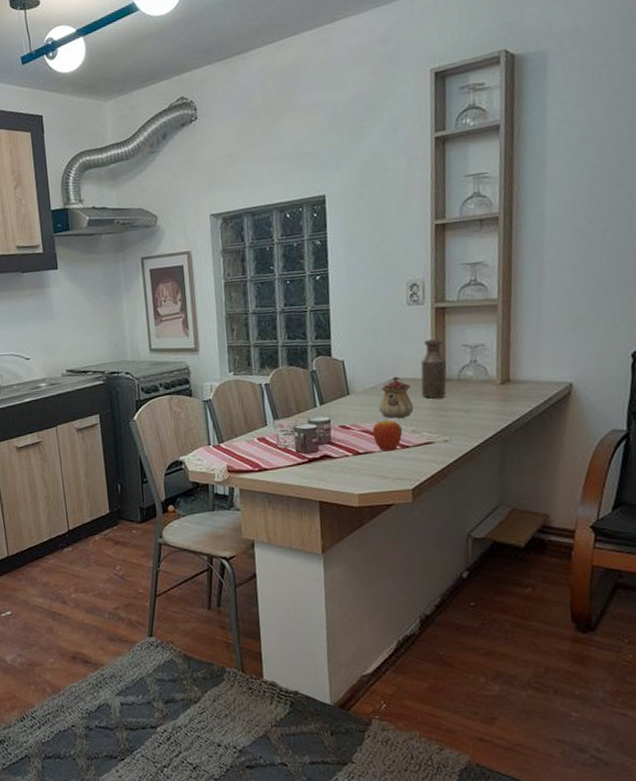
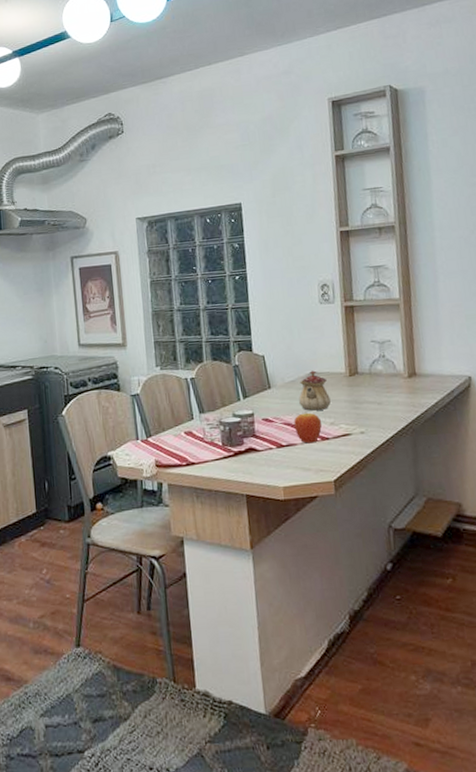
bottle: present [420,339,447,399] -> none [334,335,360,392]

